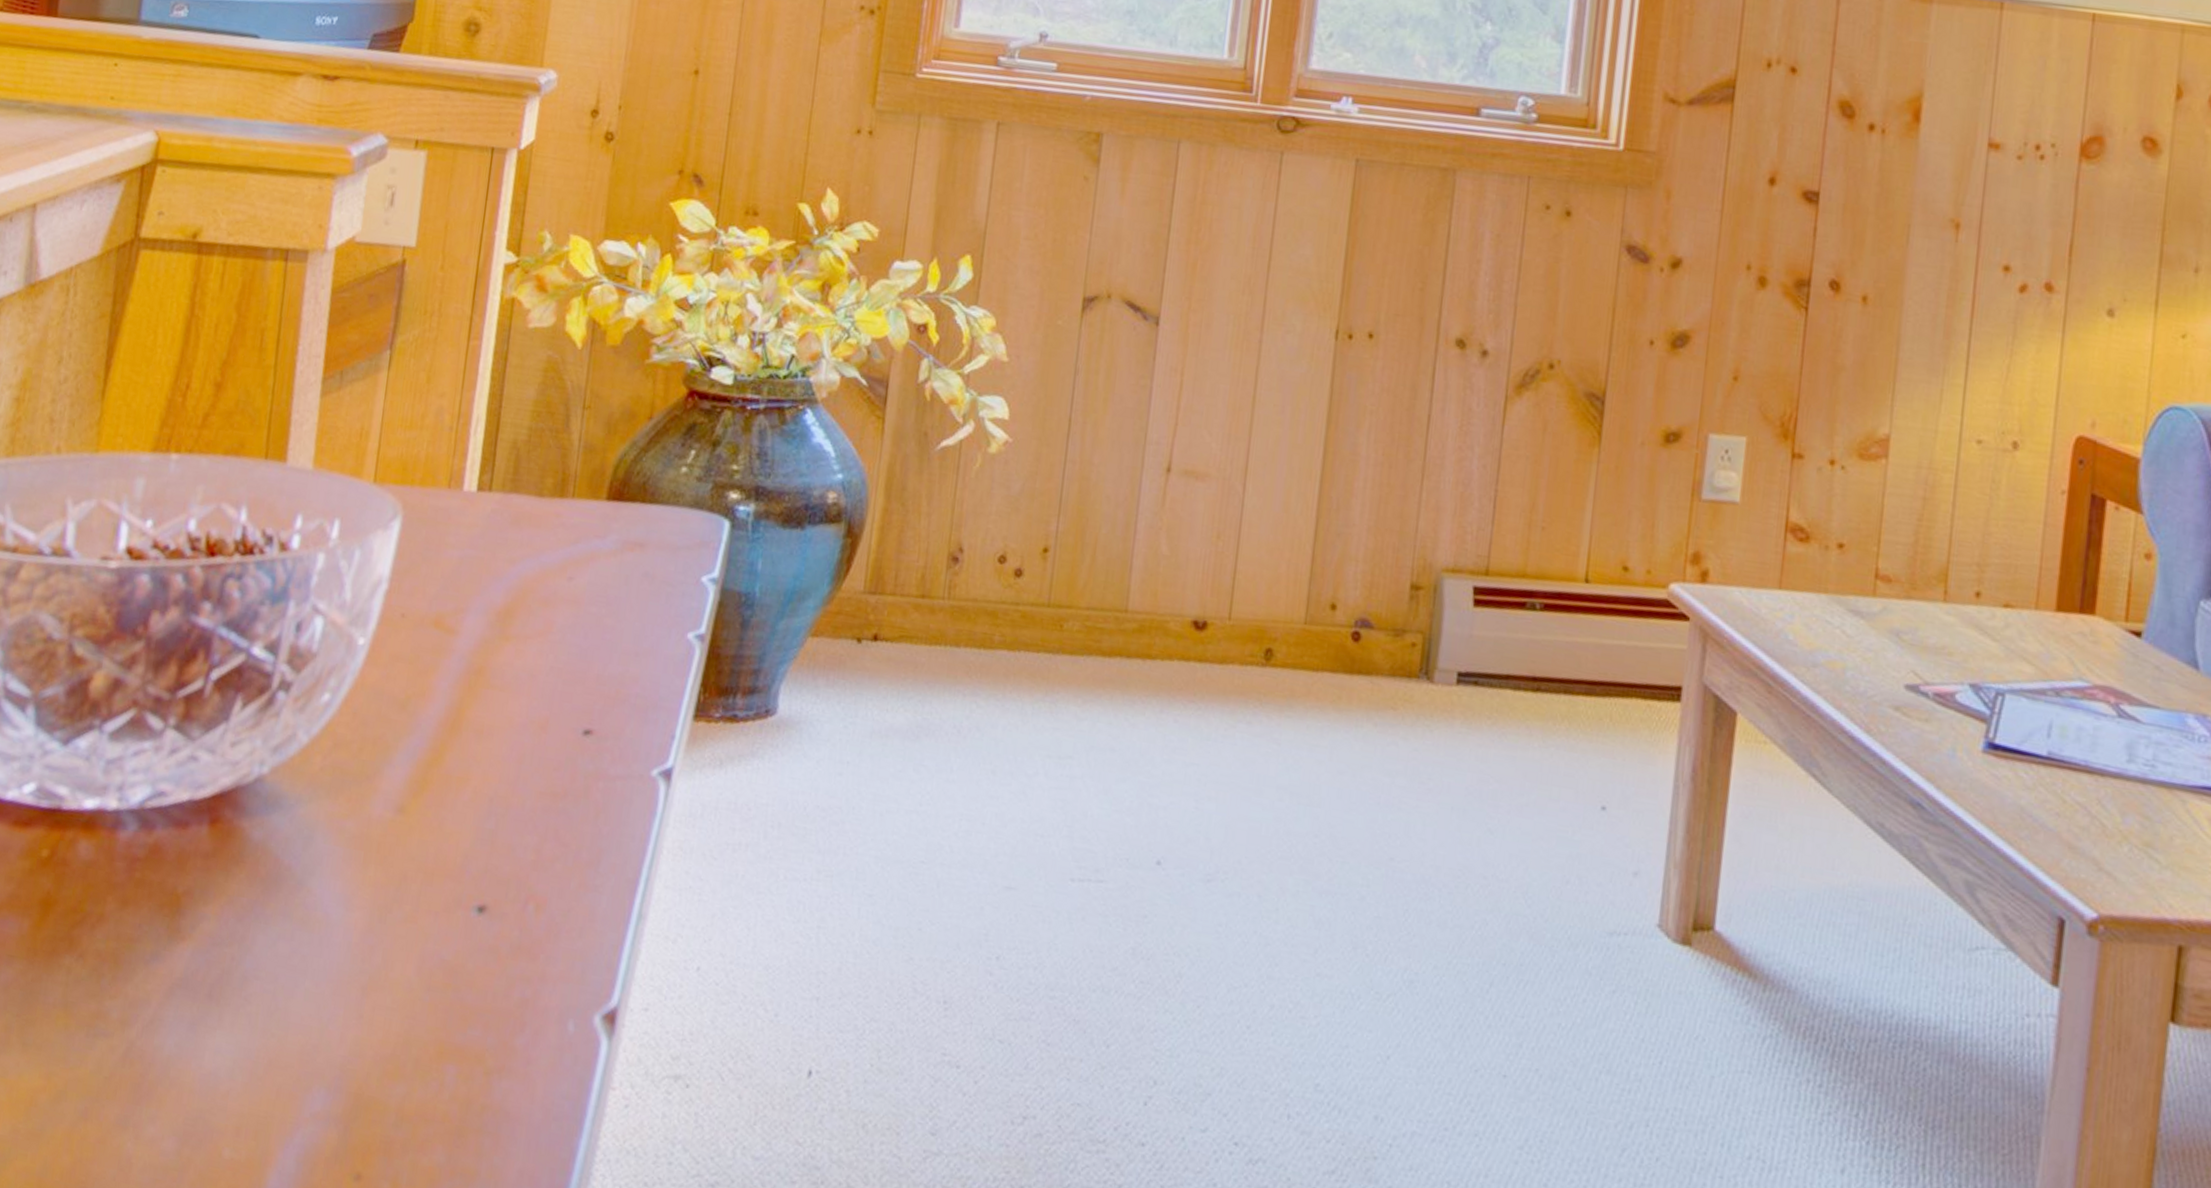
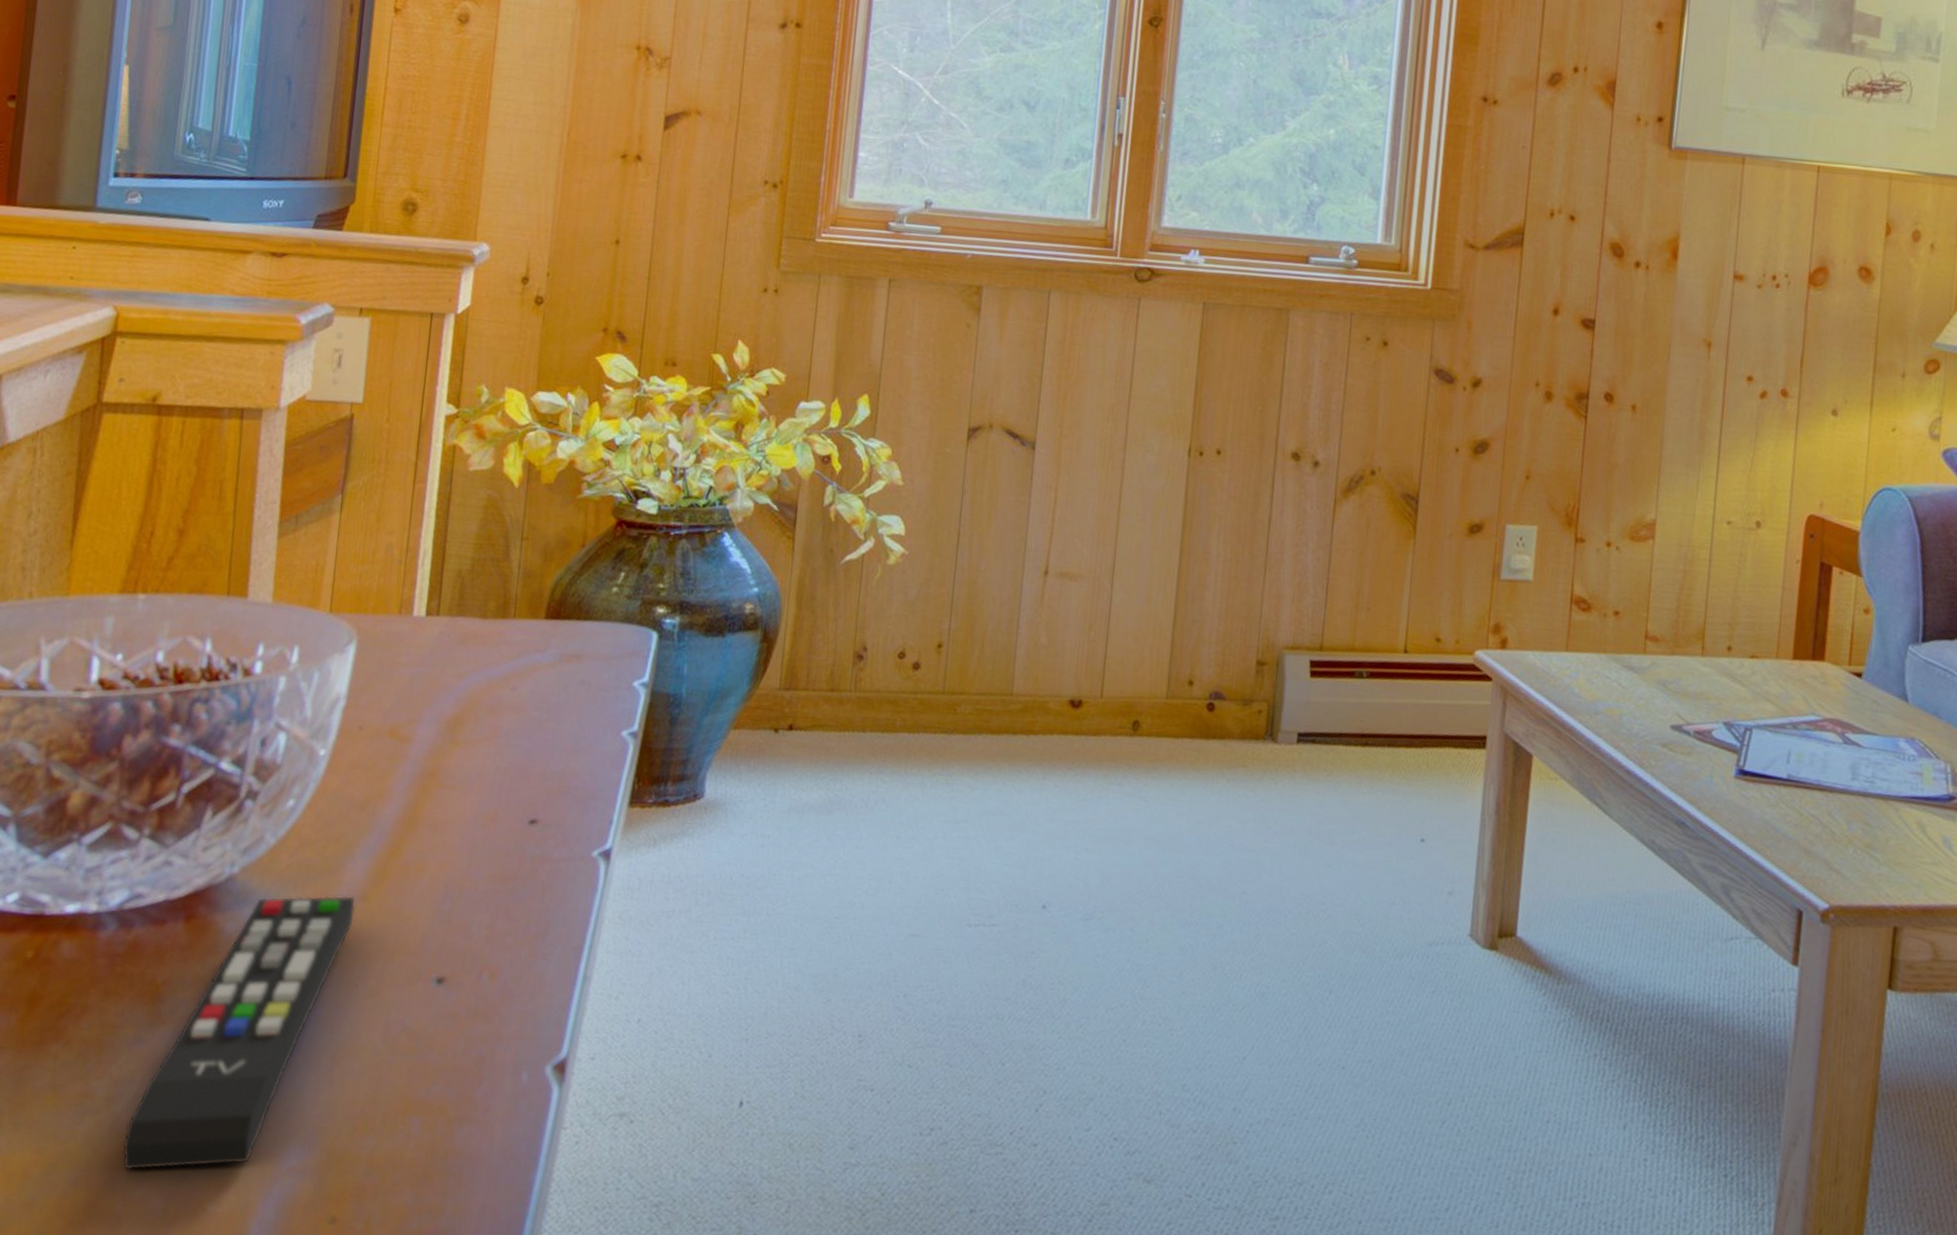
remote control: none [135,802,394,1106] -> present [122,895,357,1171]

